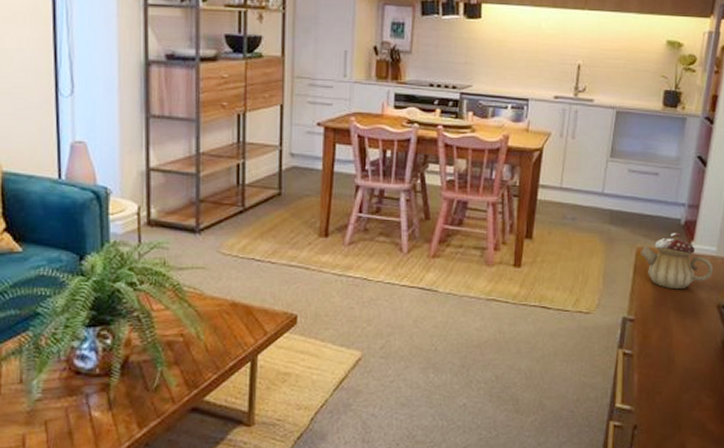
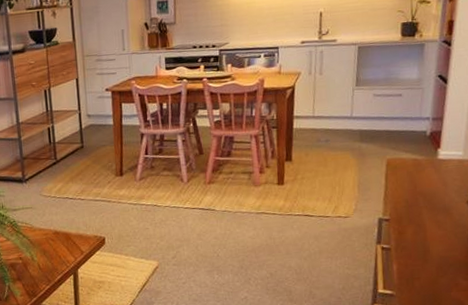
teapot: present [641,232,714,290] -> none [391,142,462,191]

